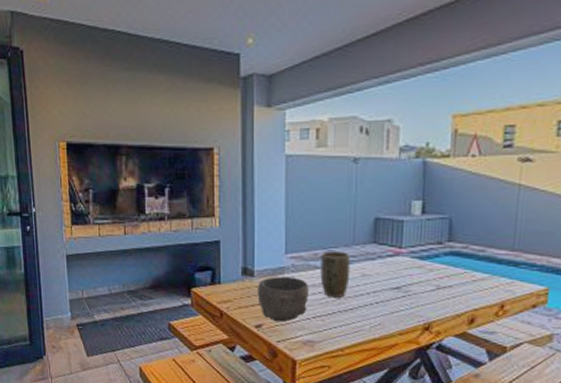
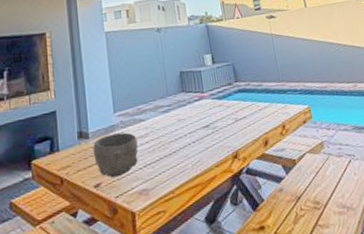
plant pot: present [320,251,351,298] -> none [143,103,169,145]

